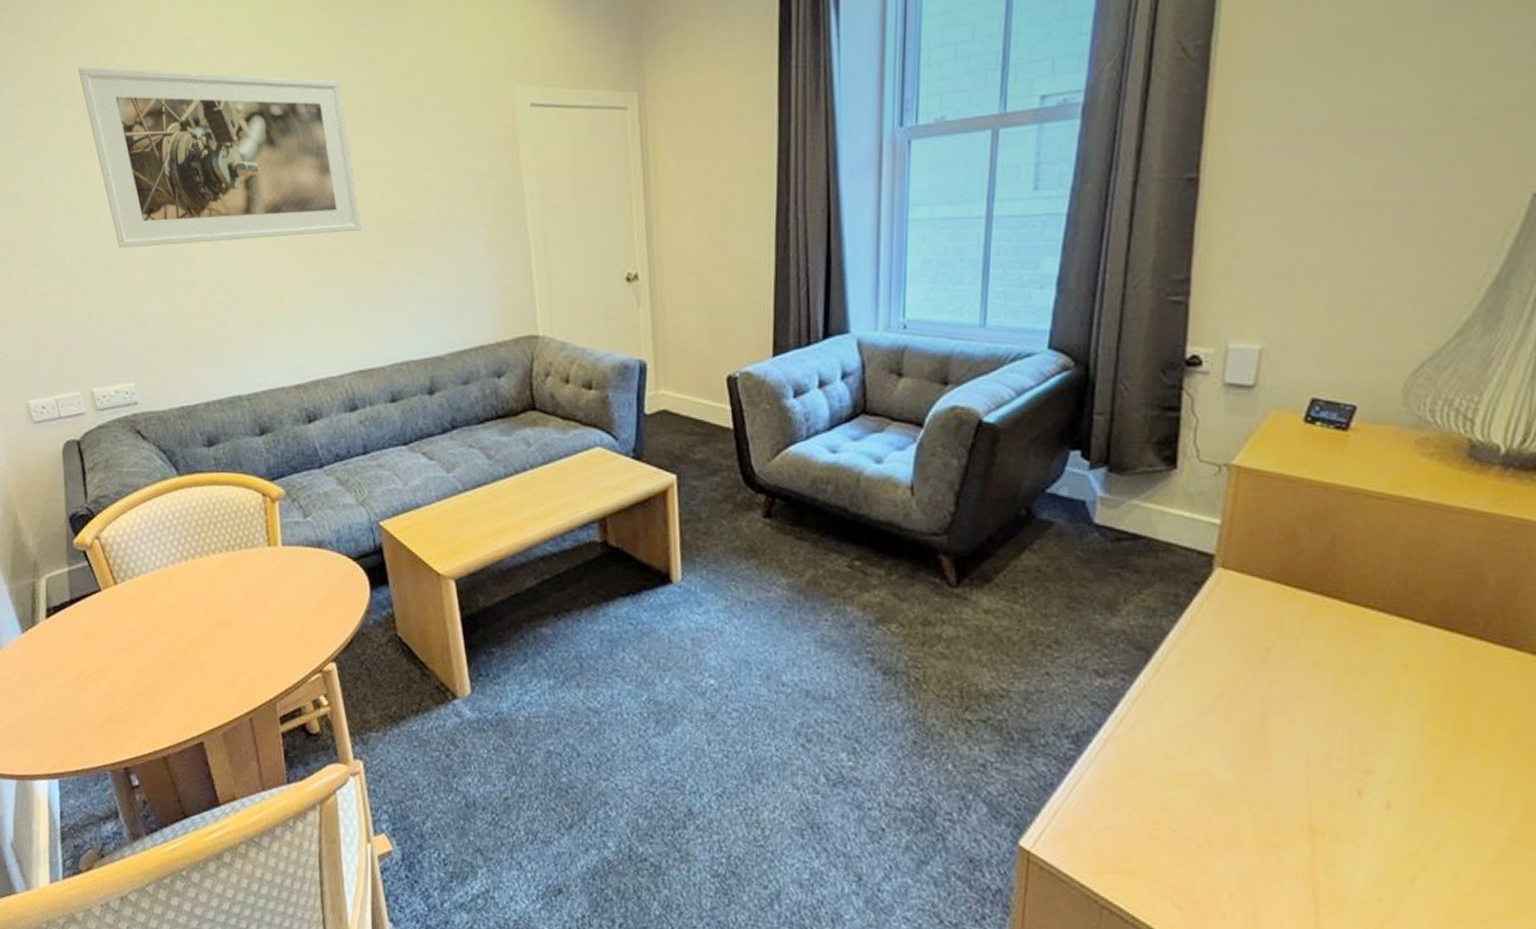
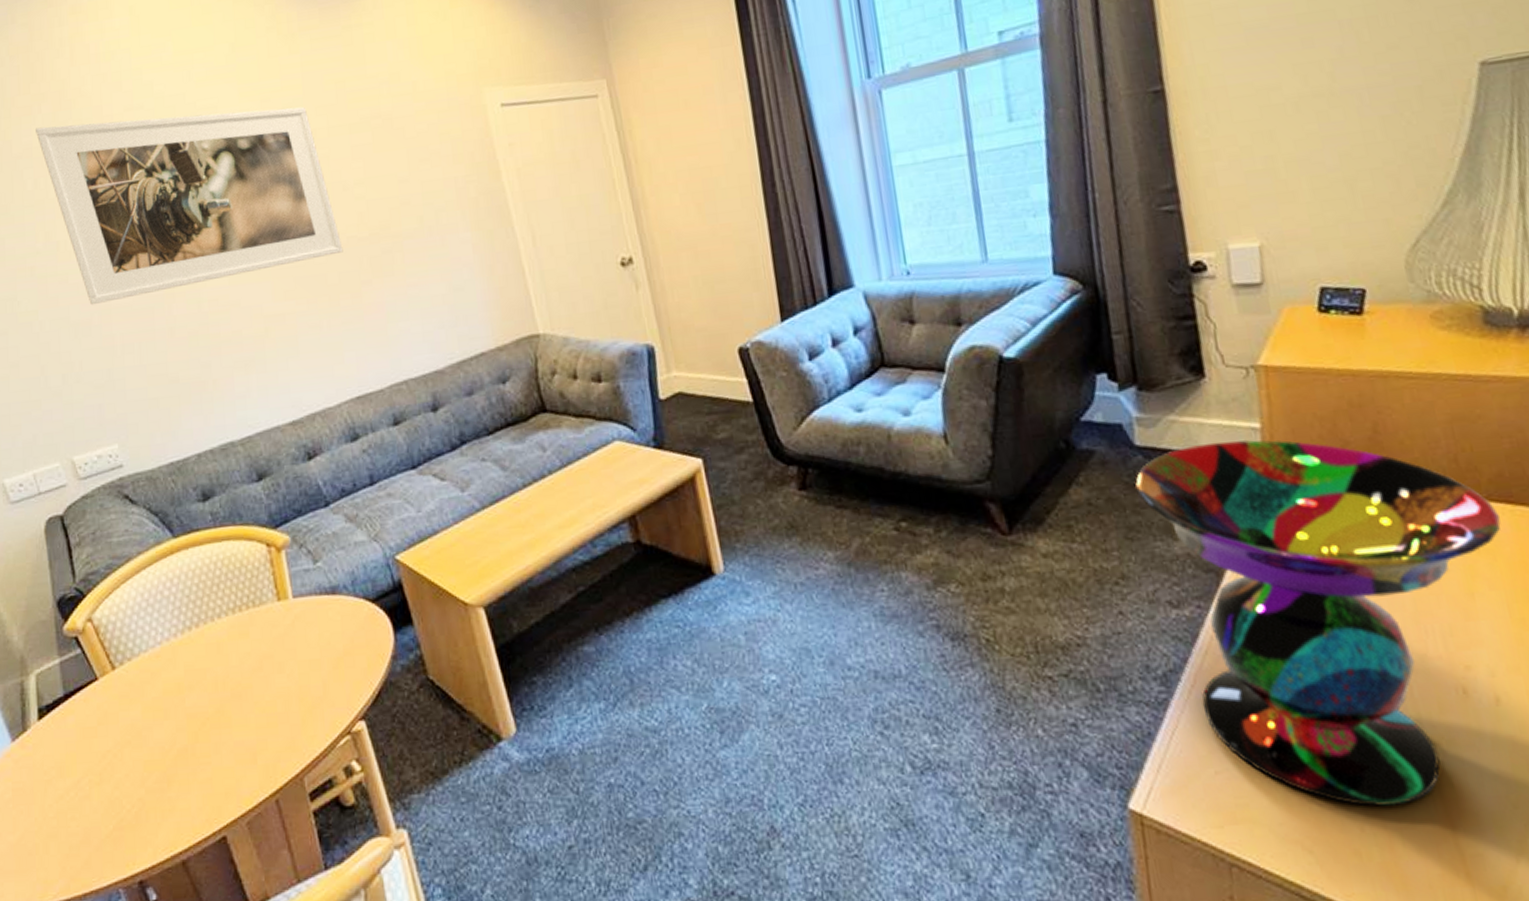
decorative bowl: none [1086,531,1434,882] -> present [1135,440,1501,807]

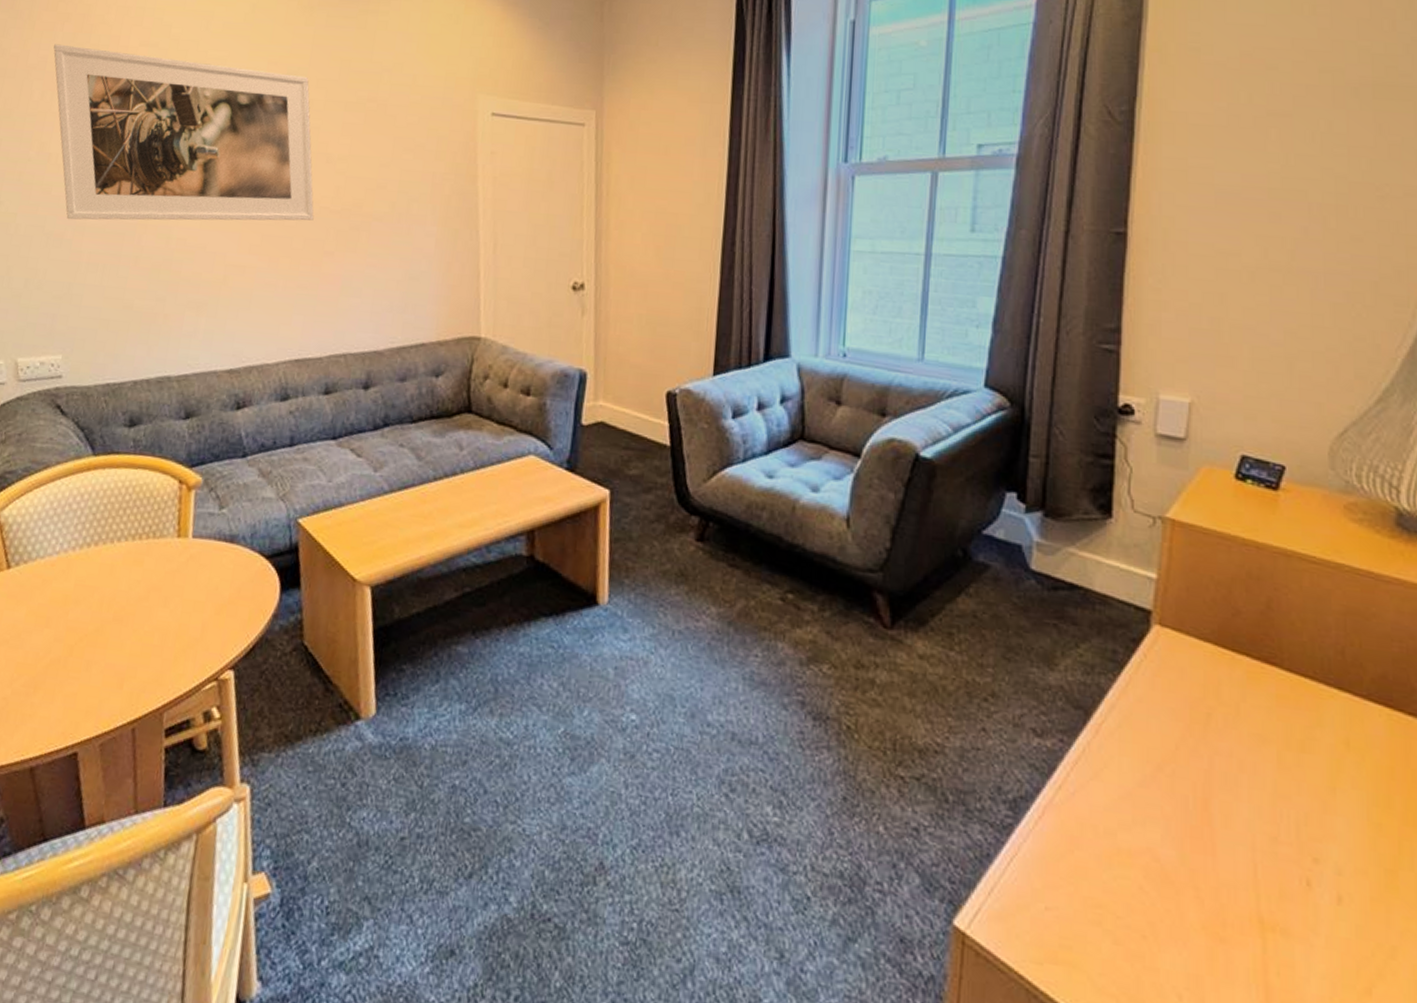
decorative bowl: present [1135,440,1501,807] -> none [1023,581,1375,983]

